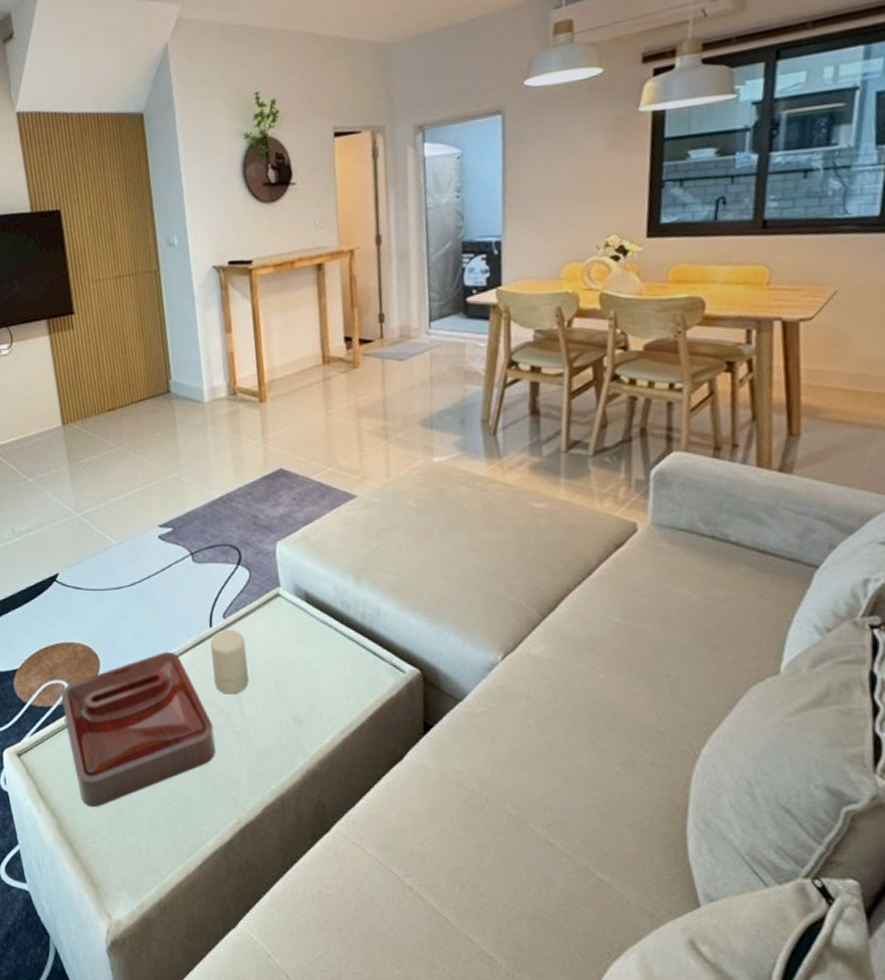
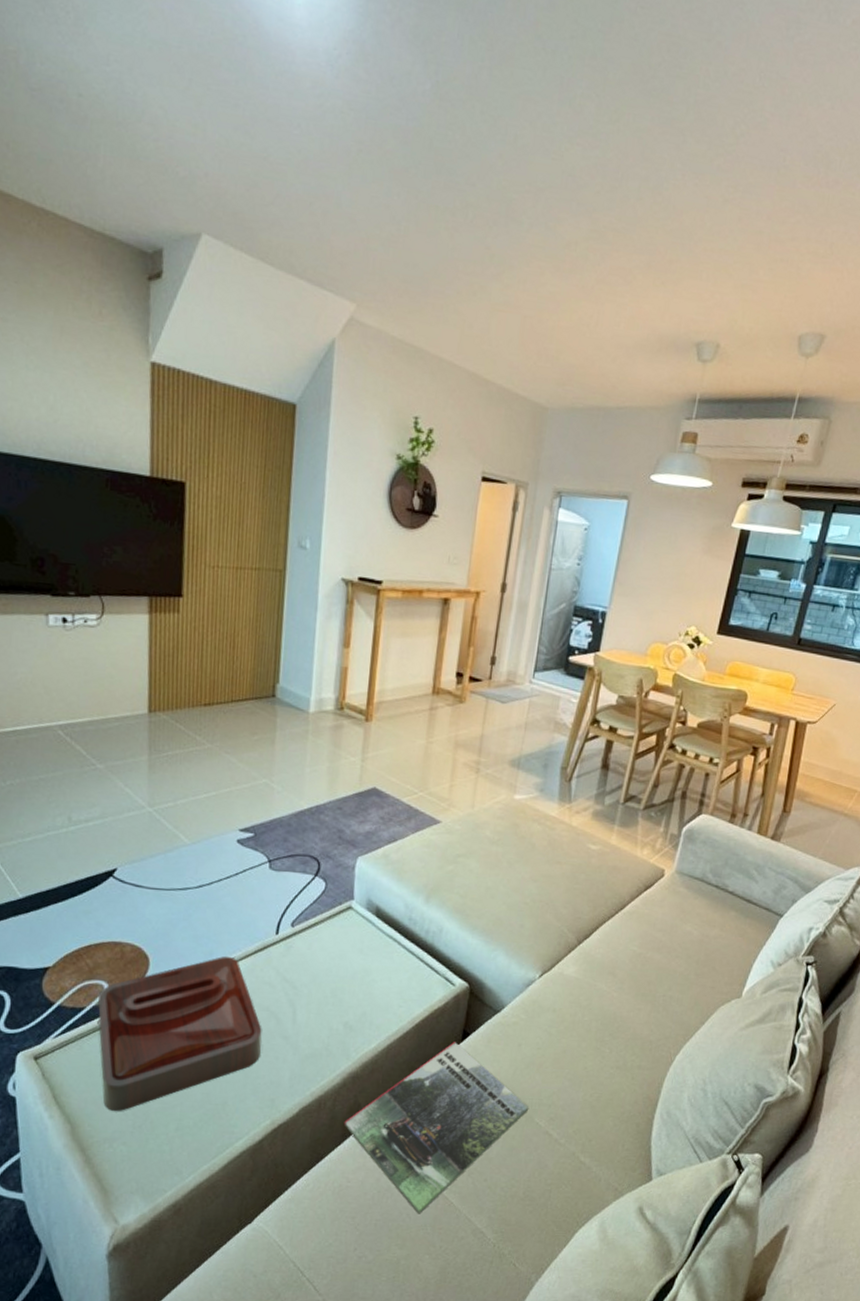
candle: present [210,629,249,695] -> none [271,937,310,1001]
magazine: none [311,735,518,930] -> present [344,1042,528,1214]

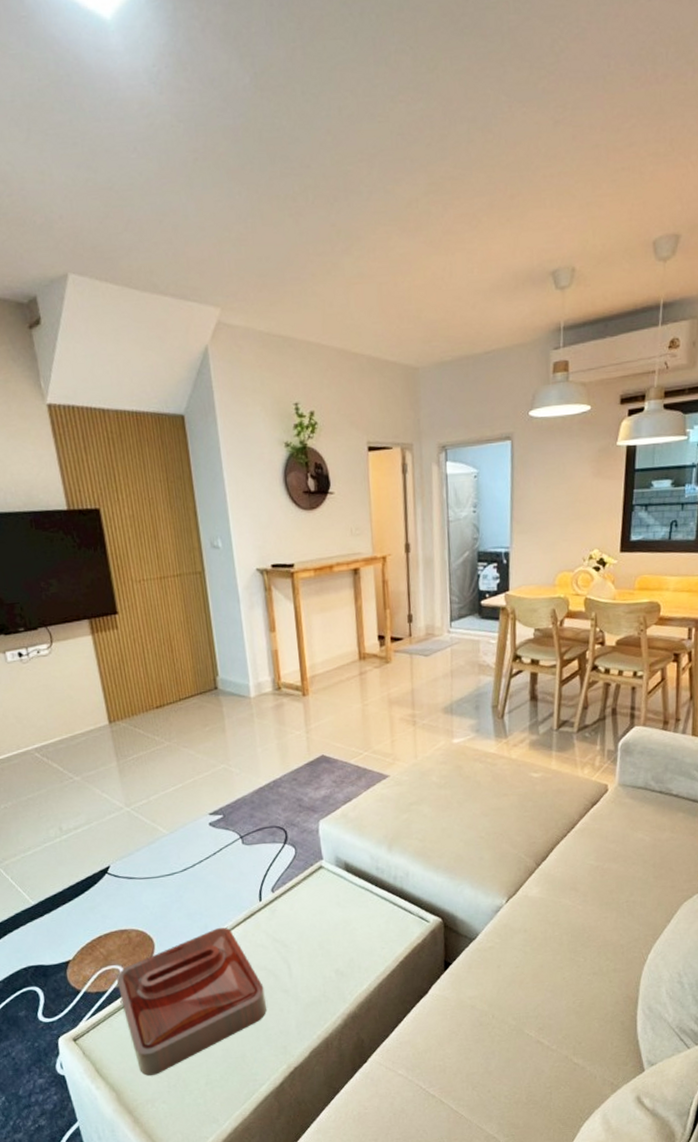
magazine: present [344,1042,528,1214] -> none [351,972,517,1129]

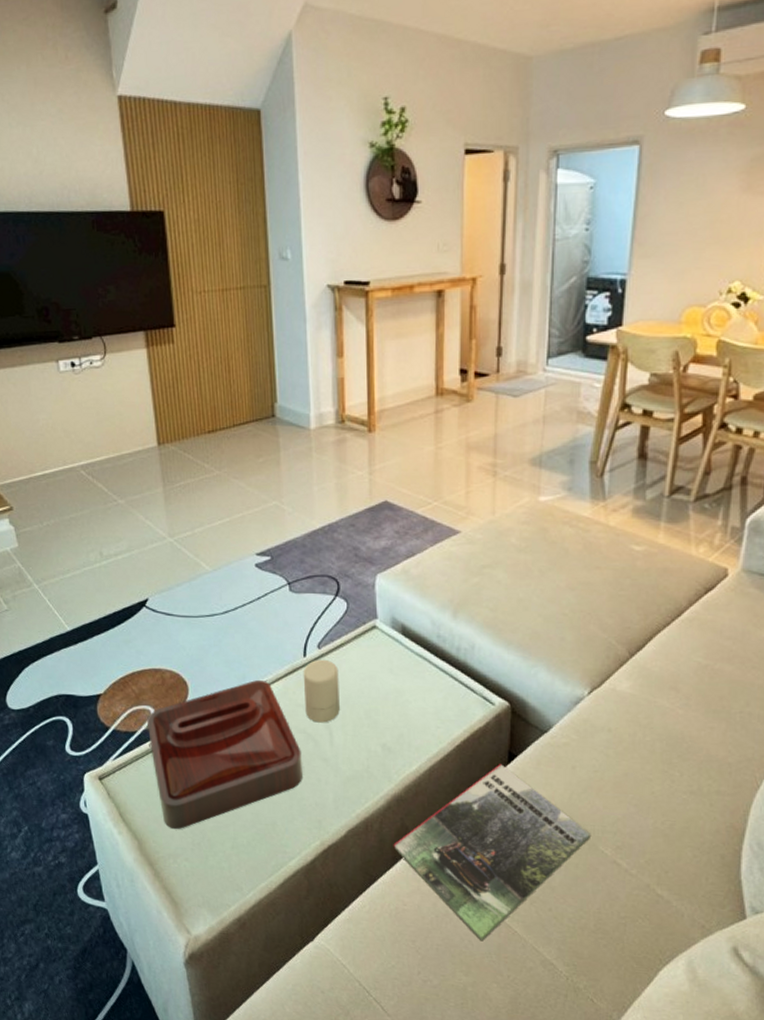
candle: none [260,901,296,959] -> present [303,659,340,723]
magazine: none [351,972,517,1129] -> present [393,764,590,941]

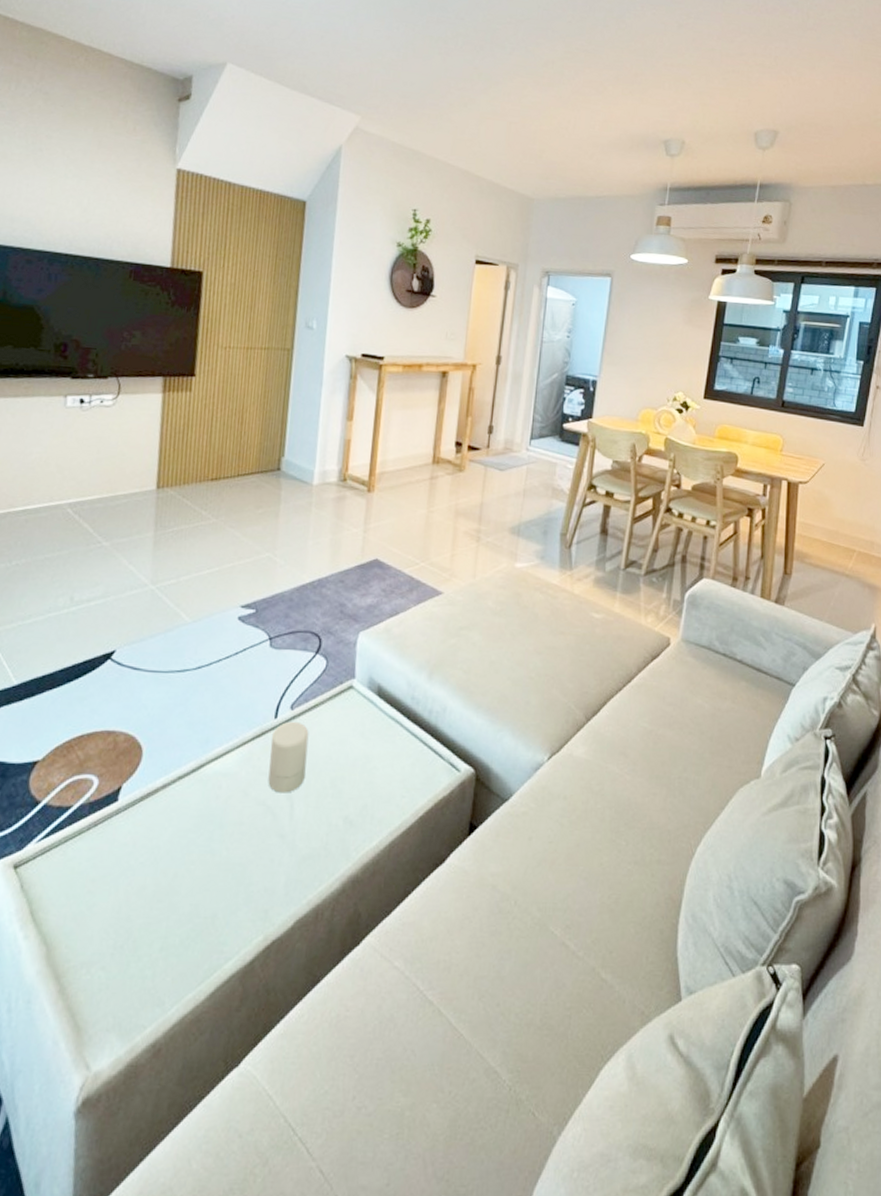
decorative tray: present [146,680,302,829] -> none [83,745,257,928]
magazine: present [393,764,590,941] -> none [342,837,542,1050]

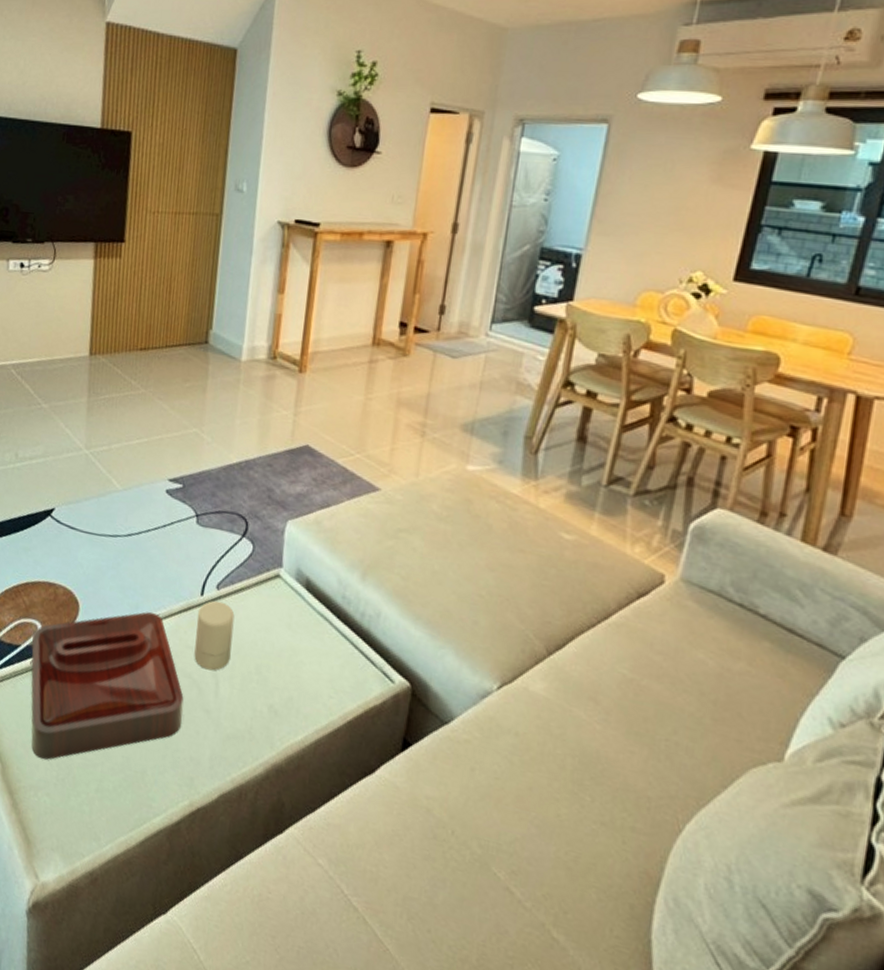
decorative tray: none [83,745,257,928] -> present [31,612,184,760]

